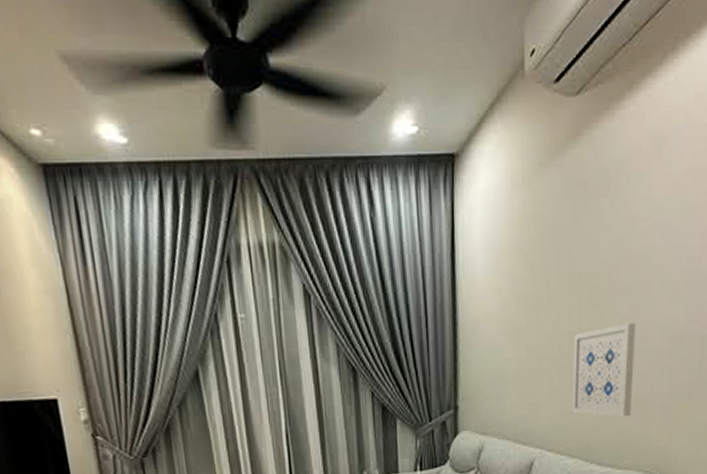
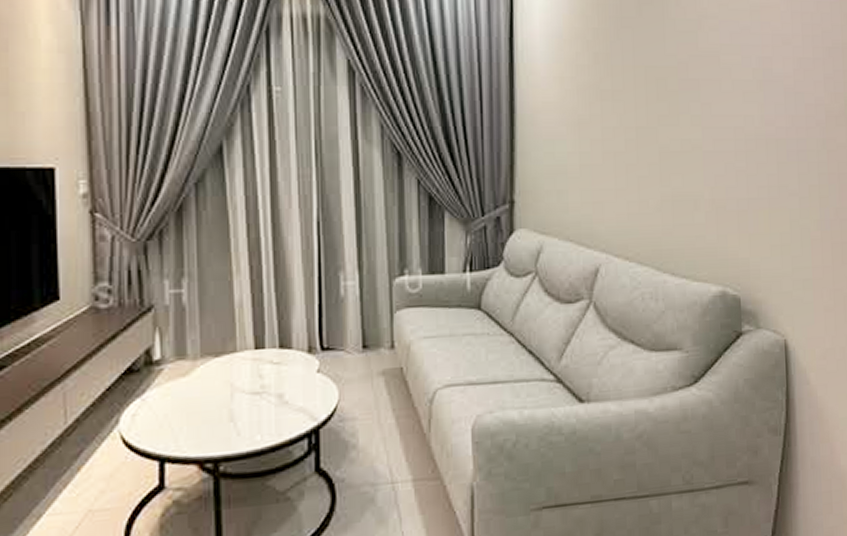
wall art: present [572,322,635,417] -> none [640,120,708,222]

